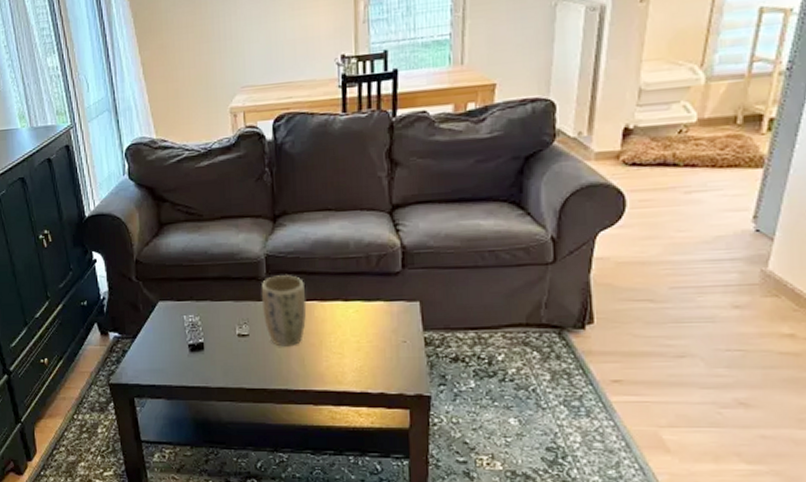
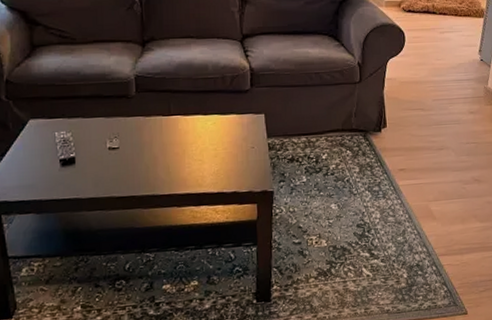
plant pot: present [261,275,307,347] -> none [130,93,172,157]

